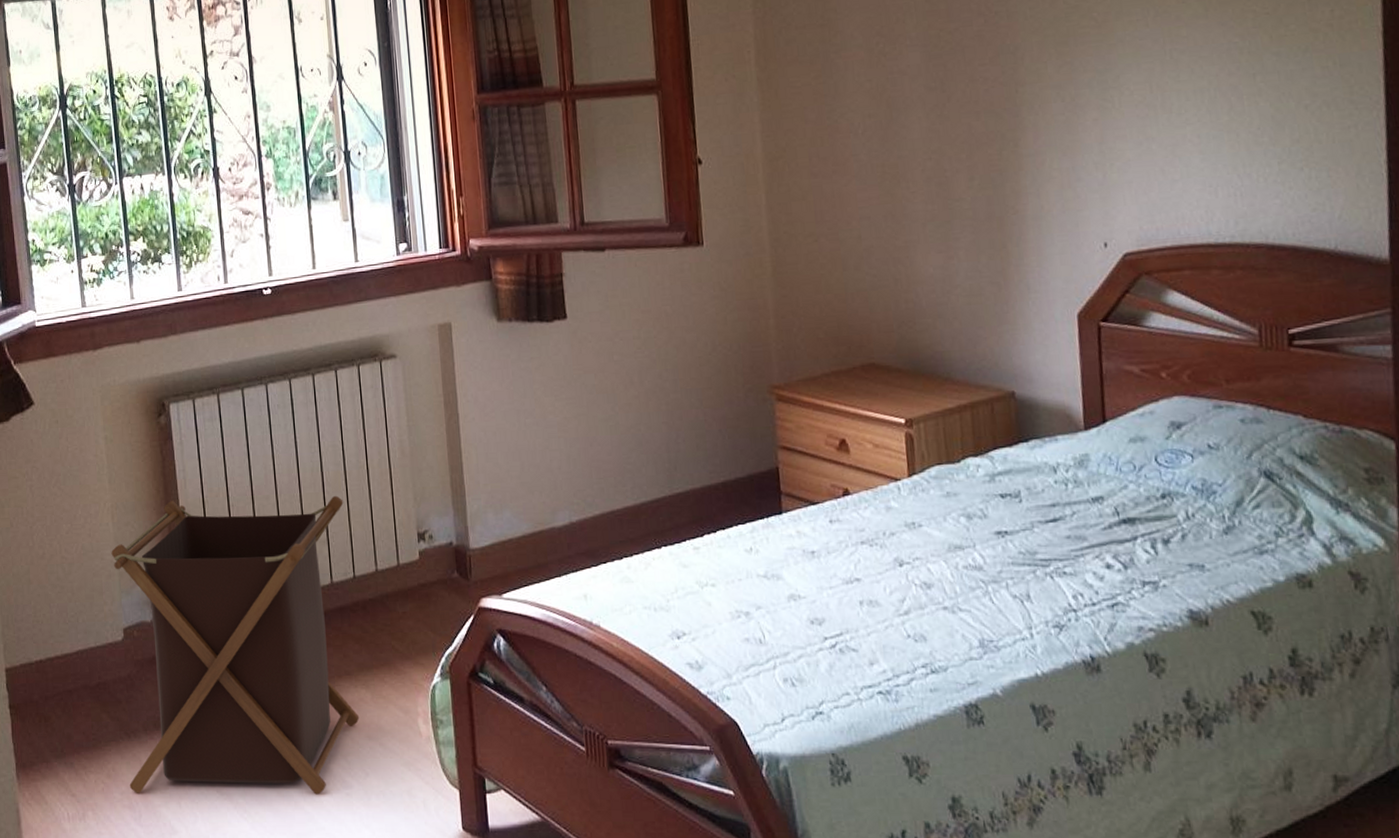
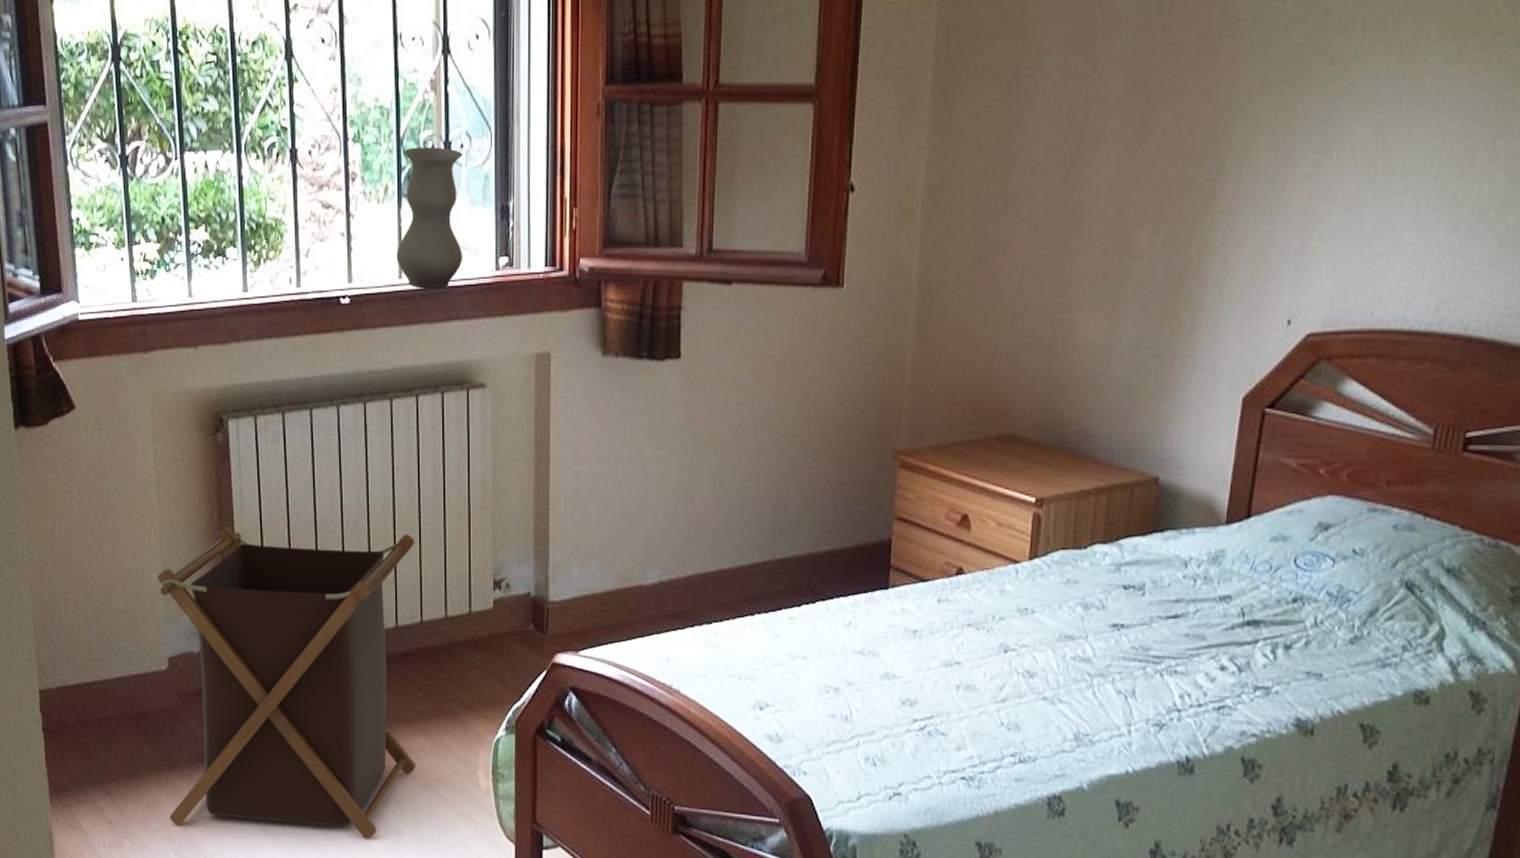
vase: none [309,156,368,277] -> present [396,147,464,289]

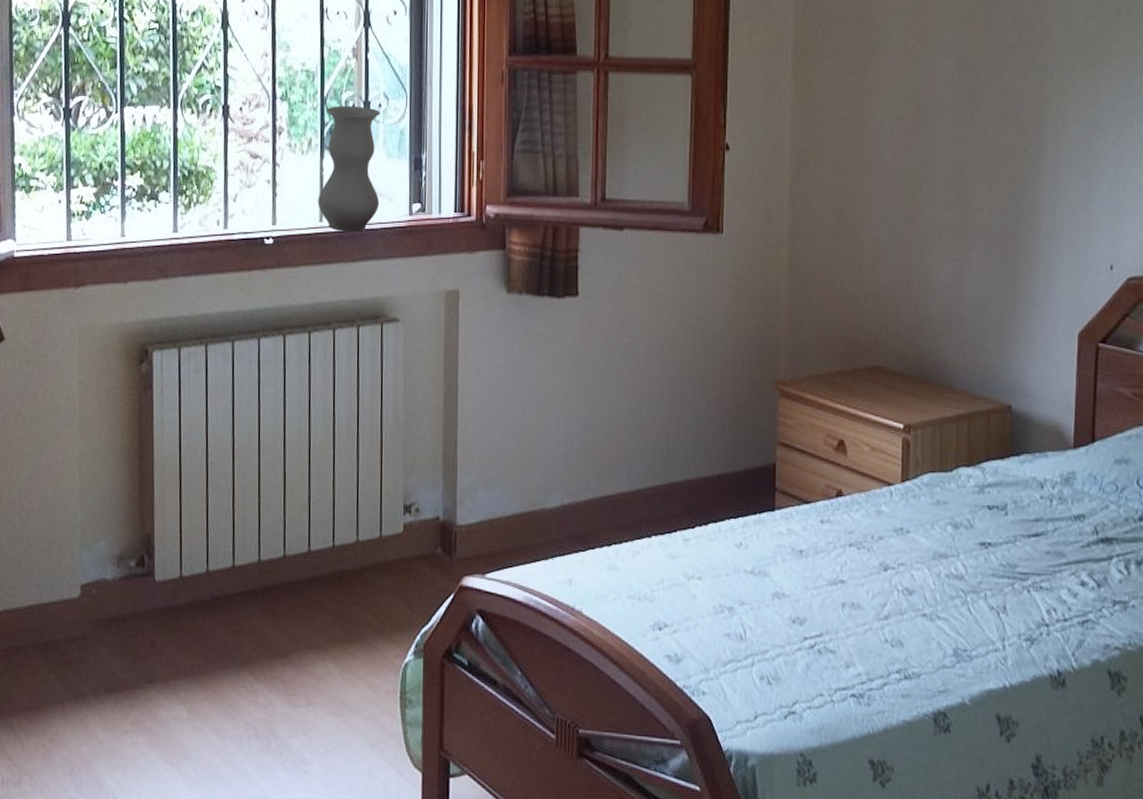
laundry basket: present [157,526,417,839] -> none [72,454,329,770]

